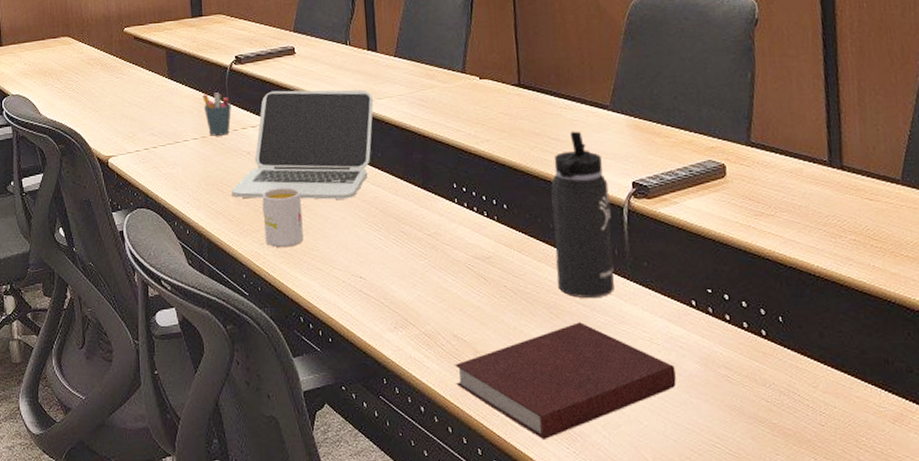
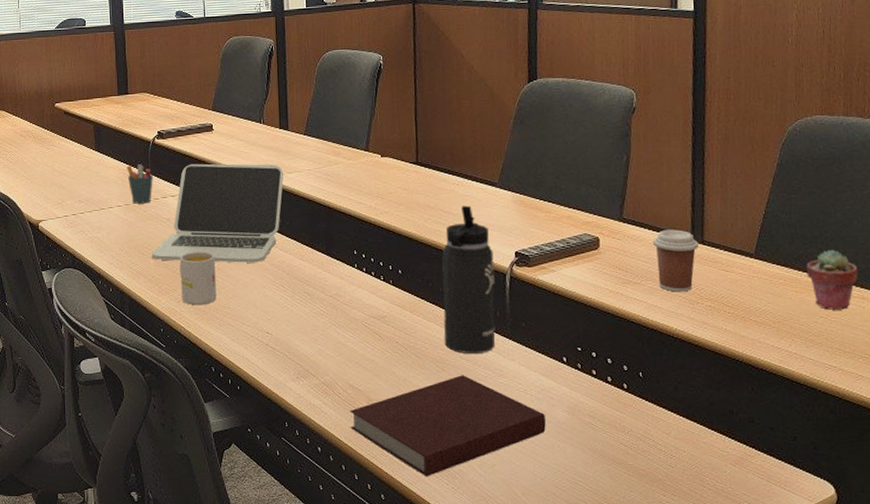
coffee cup: none [785,154,838,225] -> present [652,229,699,292]

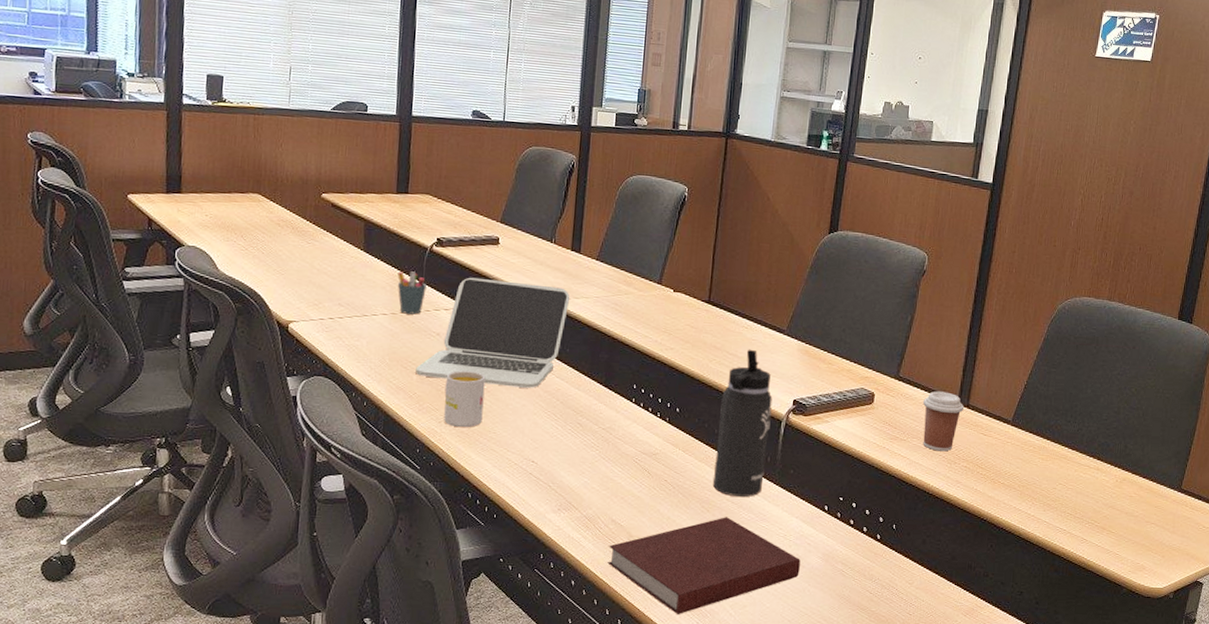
potted succulent: present [806,249,859,310] -> none [1054,422,1098,479]

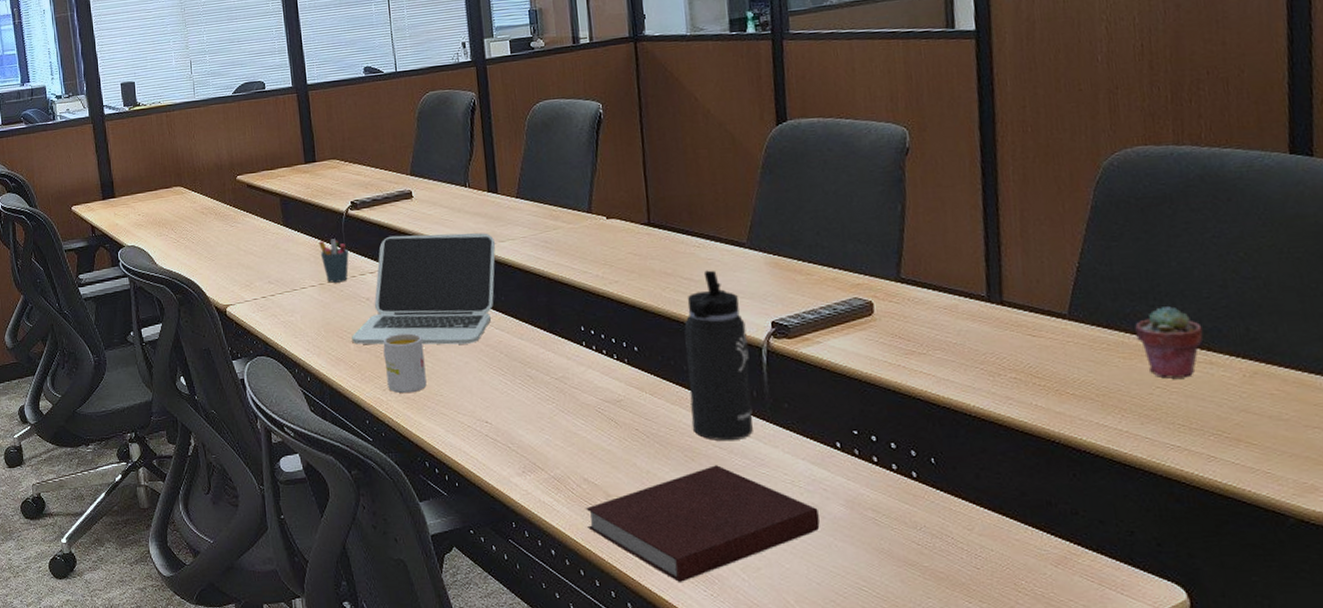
coffee cup: present [922,391,965,452] -> none [938,289,998,363]
potted succulent: none [1054,422,1098,479] -> present [1135,305,1204,379]

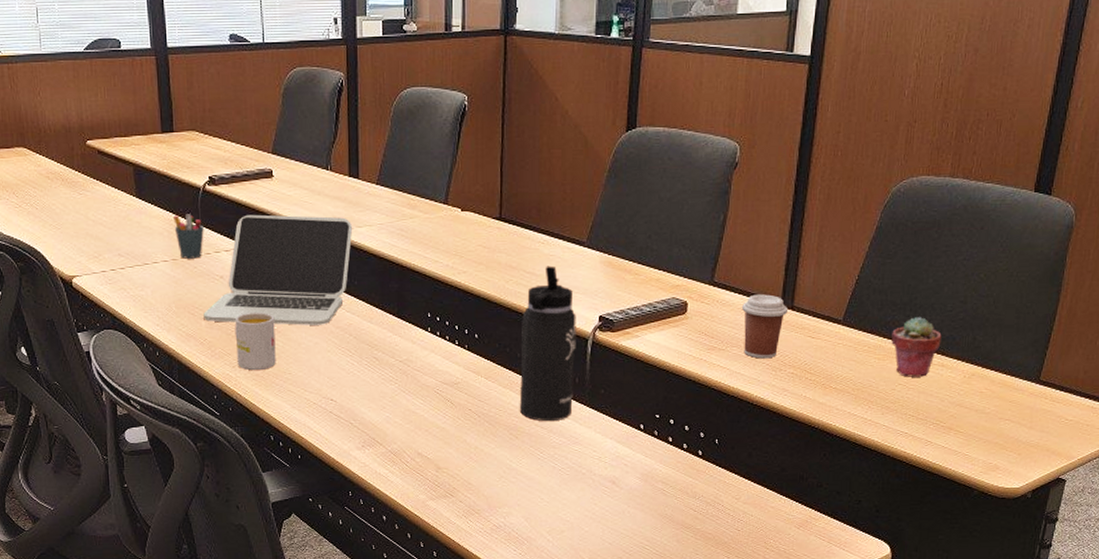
notebook: present [586,465,820,582] -> none [417,443,618,543]
coffee cup: none [938,289,998,363] -> present [741,294,789,359]

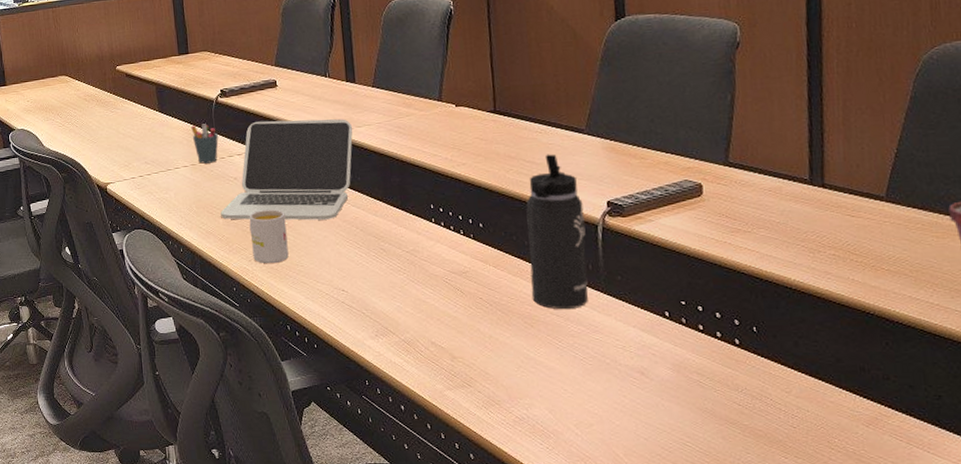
coffee cup: present [741,294,789,359] -> none [763,172,819,240]

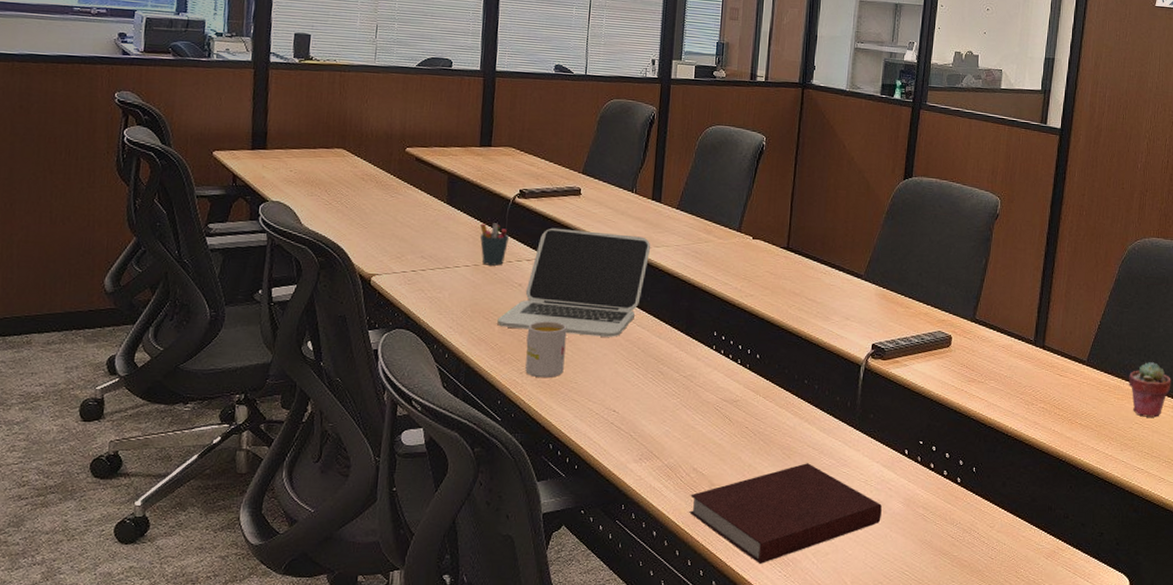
notebook: none [433,331,648,436] -> present [689,463,882,564]
thermos bottle: present [526,154,588,310] -> none [793,294,851,443]

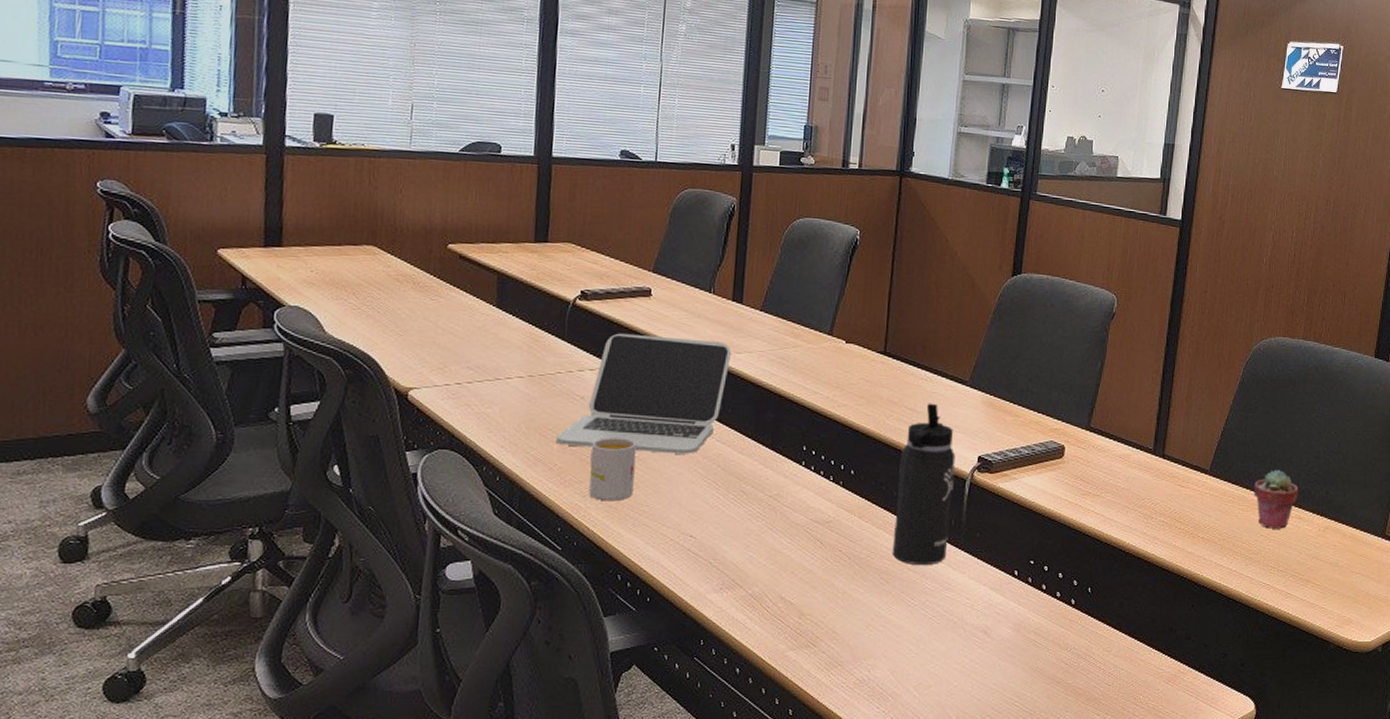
pen holder: present [480,223,509,266] -> none [535,328,569,376]
notebook: present [689,463,882,564] -> none [776,588,990,699]
thermos bottle: none [793,294,851,443] -> present [892,403,956,566]

